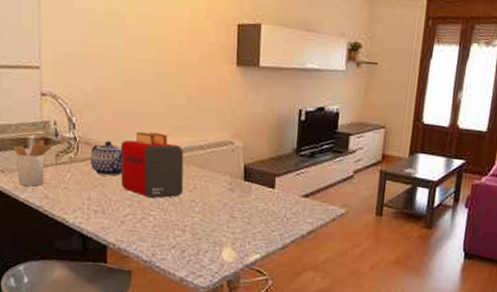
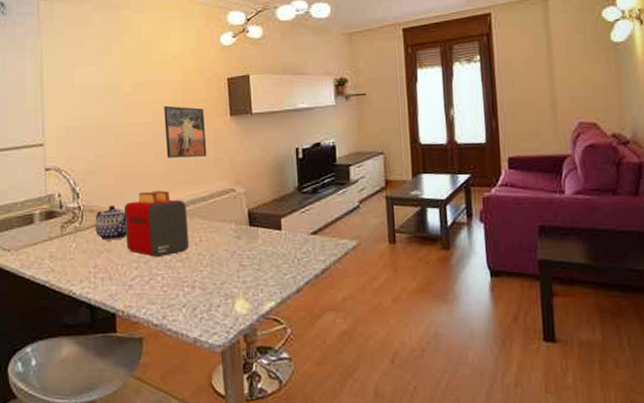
utensil holder: present [13,139,53,187] -> none [19,213,58,262]
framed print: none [167,44,210,105] -> present [164,105,207,158]

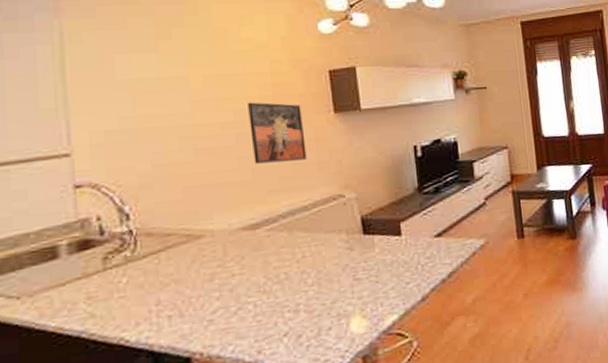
teapot: present [95,204,128,241] -> none [155,224,204,270]
toaster: present [124,190,190,257] -> none [198,202,289,282]

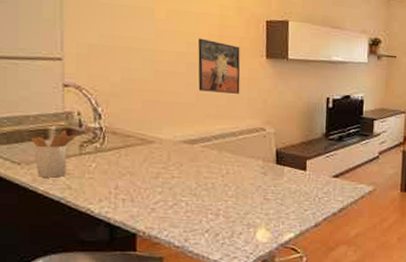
utensil holder: none [34,242,98,310] -> present [31,130,77,178]

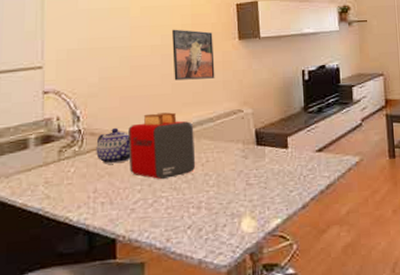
utensil holder: present [31,130,77,178] -> none [11,137,56,189]
teapot: none [118,129,153,165] -> present [96,127,131,164]
toaster: none [150,120,216,184] -> present [128,112,196,179]

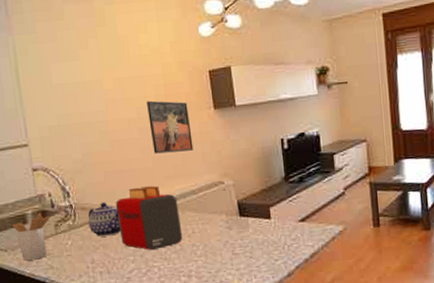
utensil holder: none [11,137,56,189] -> present [12,212,51,261]

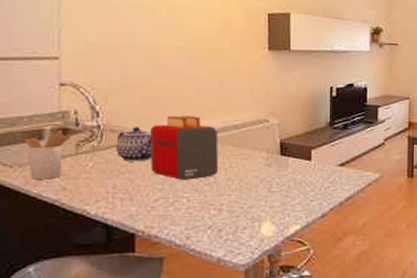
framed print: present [147,100,194,154] -> none [199,32,243,86]

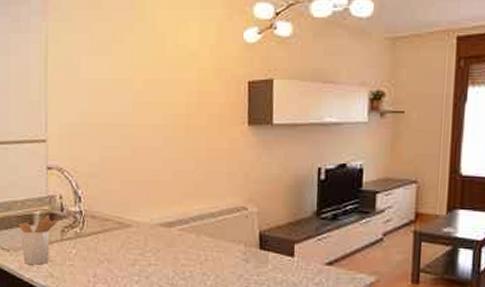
teapot: present [116,126,153,162] -> none [96,212,130,251]
toaster: present [150,115,219,180] -> none [127,201,194,273]

